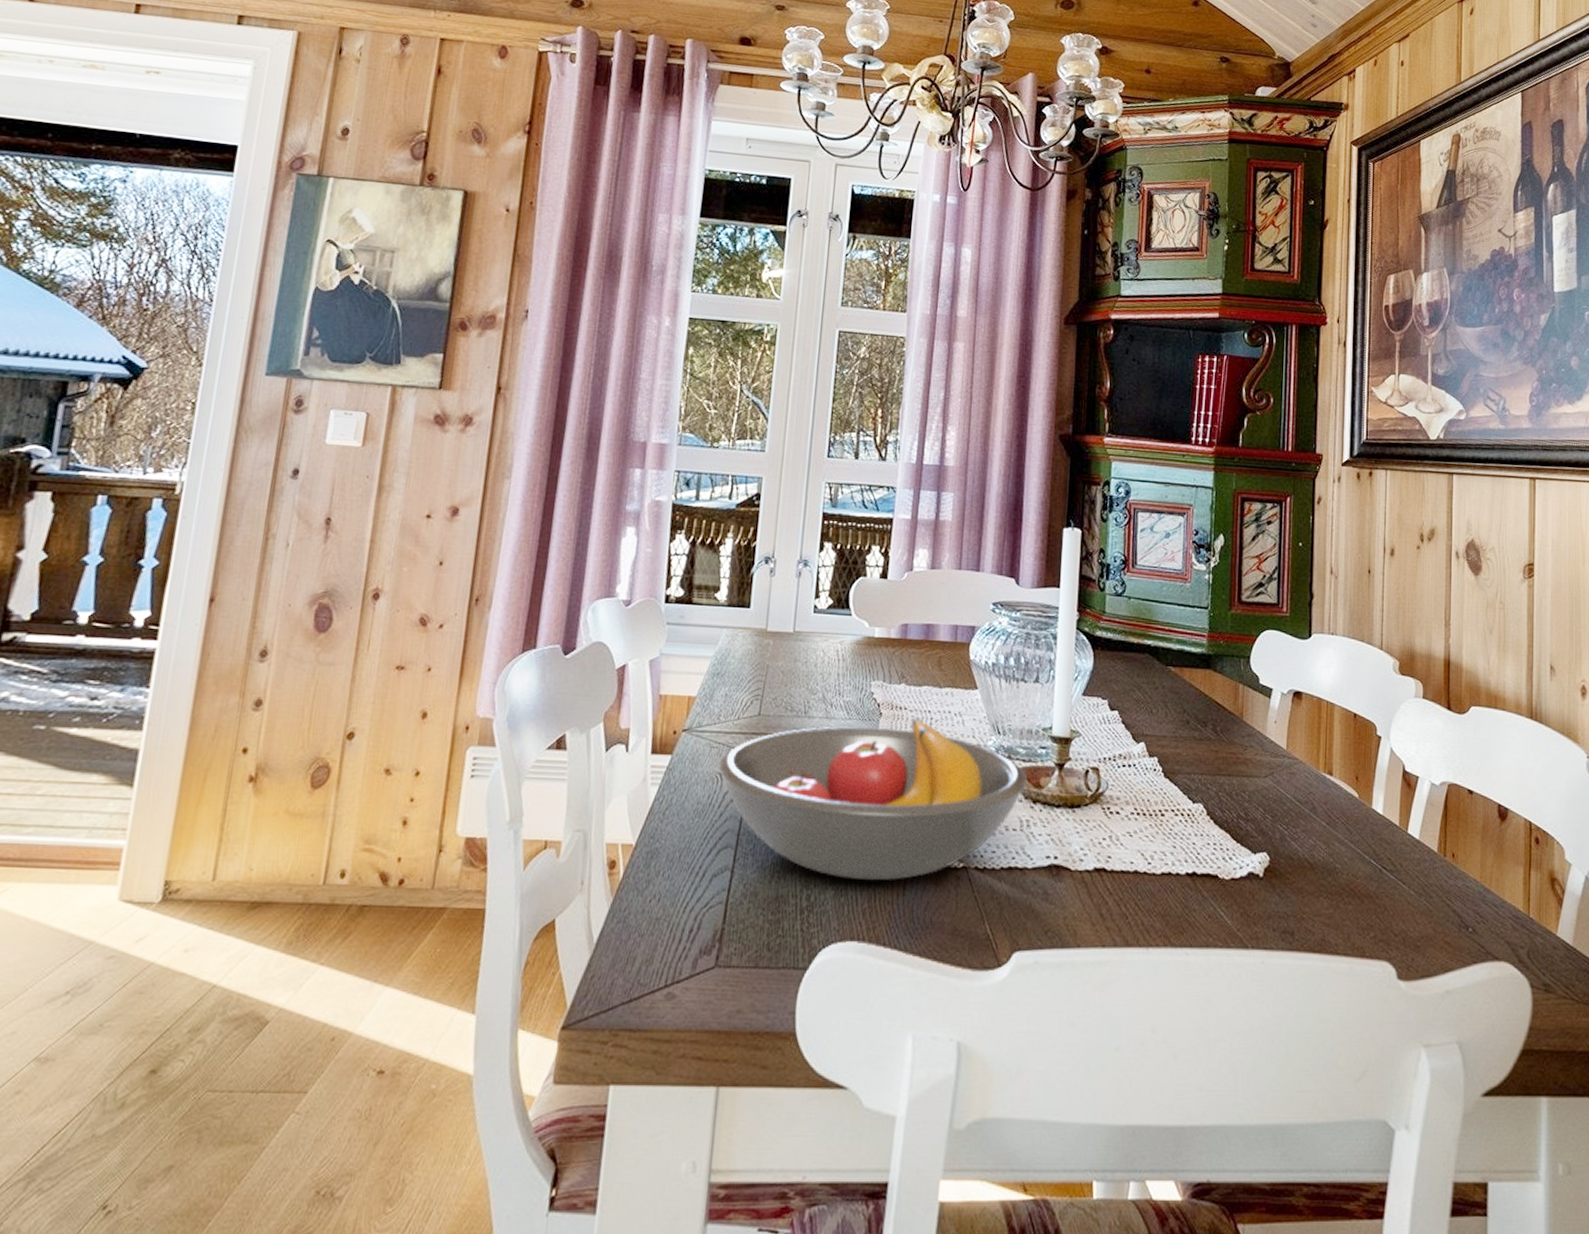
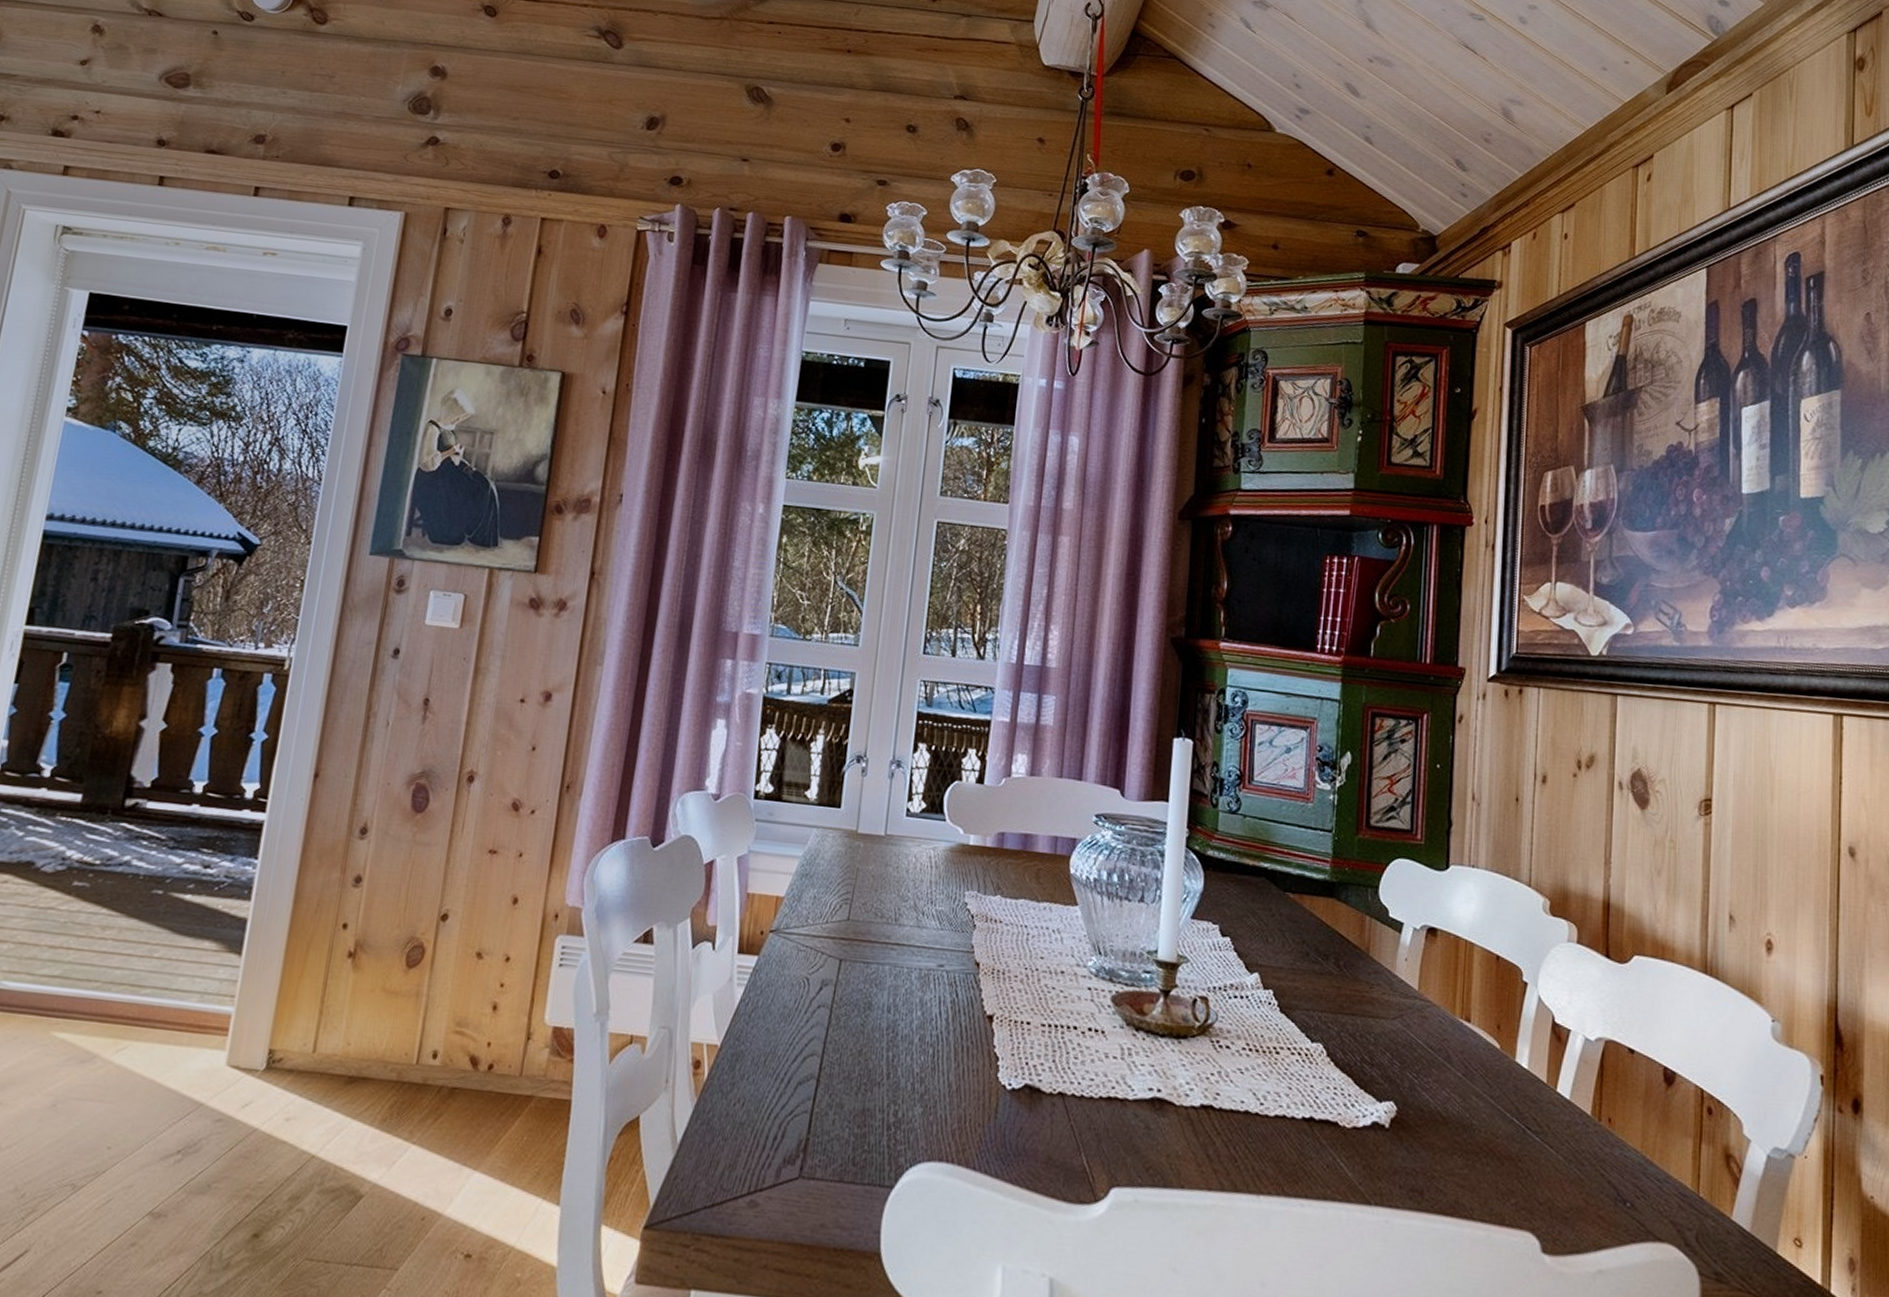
fruit bowl: present [719,717,1028,881] -> none [807,931,1130,1102]

